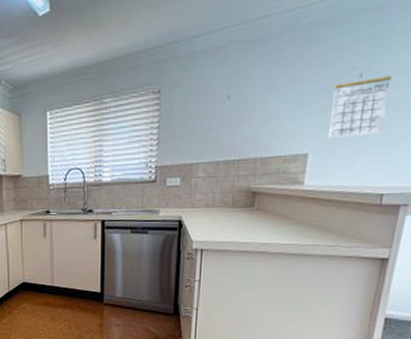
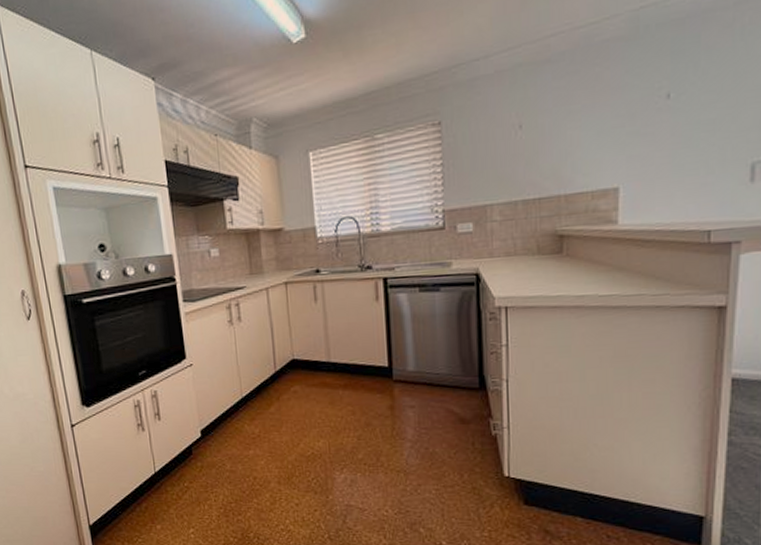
calendar: present [327,75,392,139] -> none [638,94,703,170]

